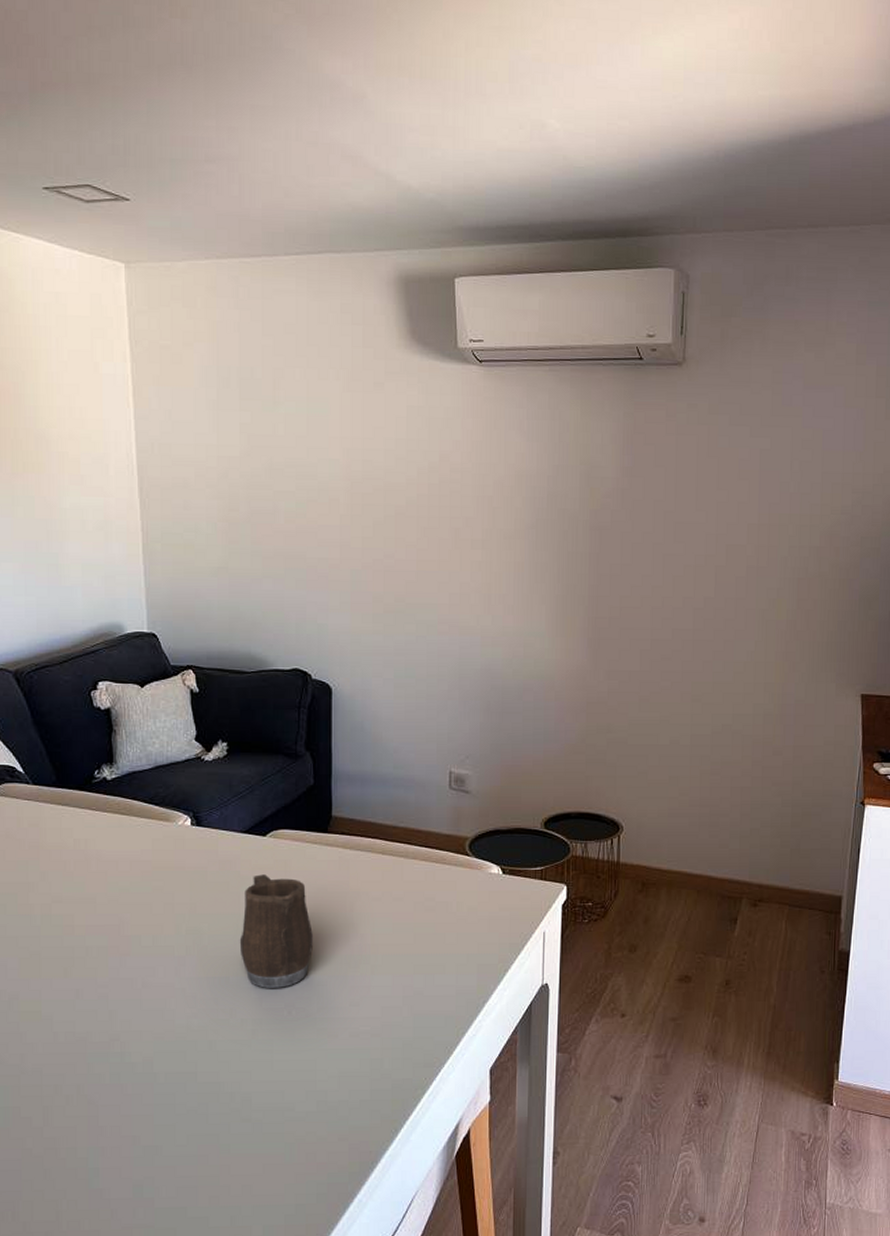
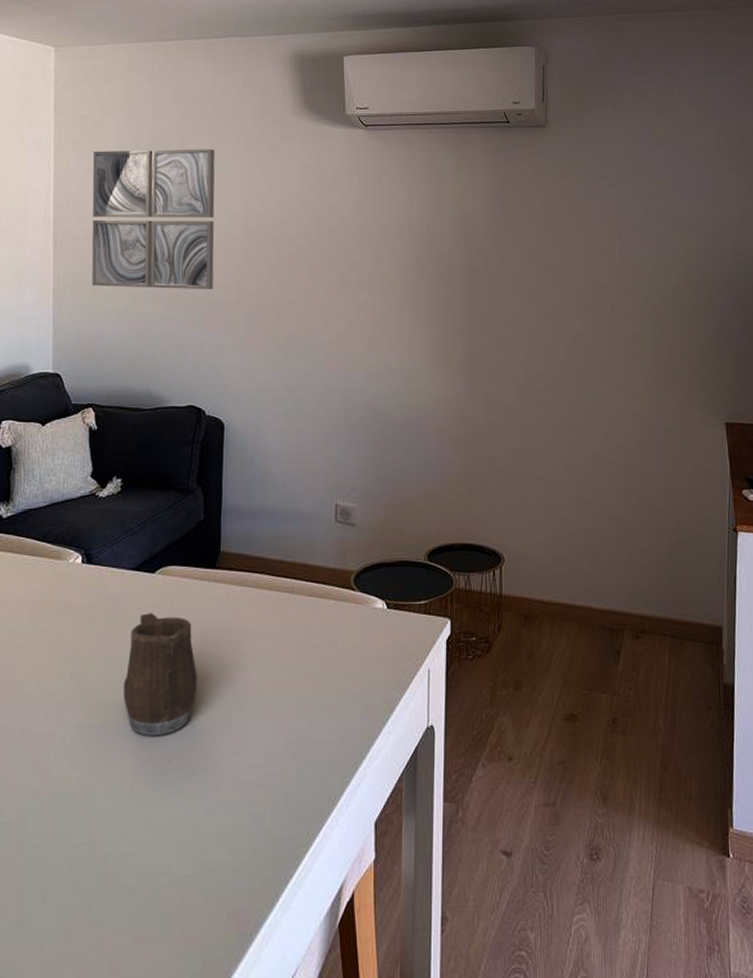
wall art: none [177,386,315,545] -> present [91,149,215,289]

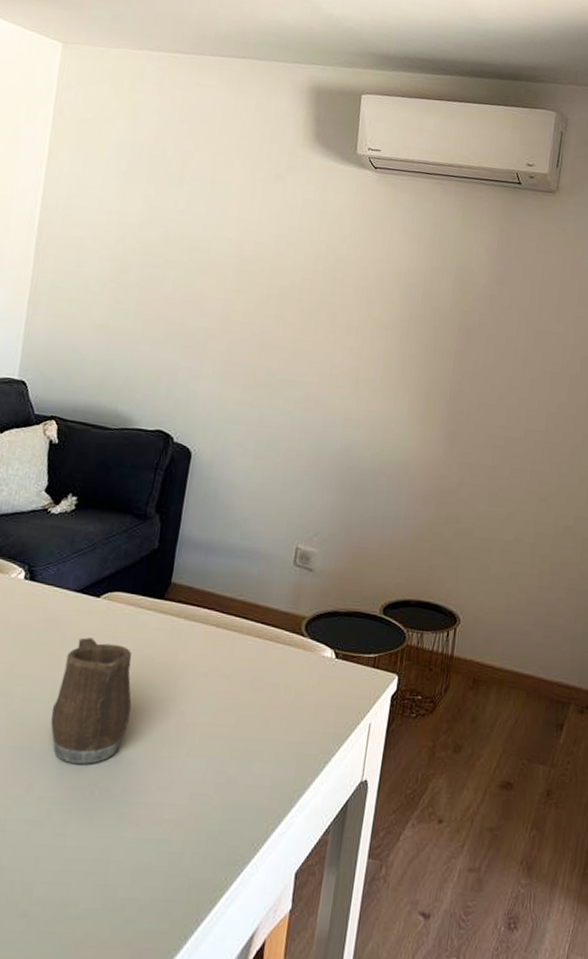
wall art: present [91,149,215,289] -> none [70,156,218,314]

